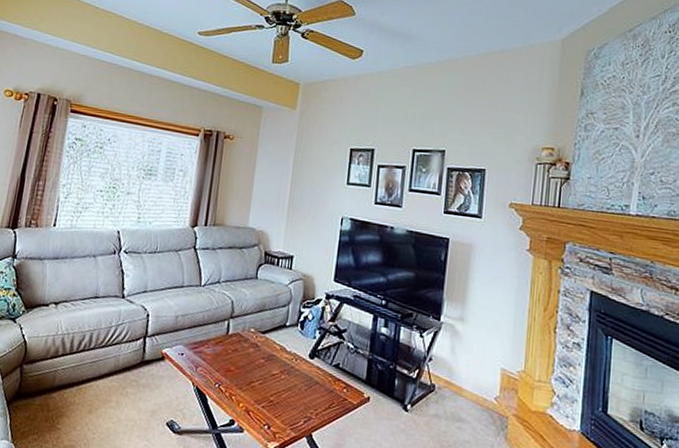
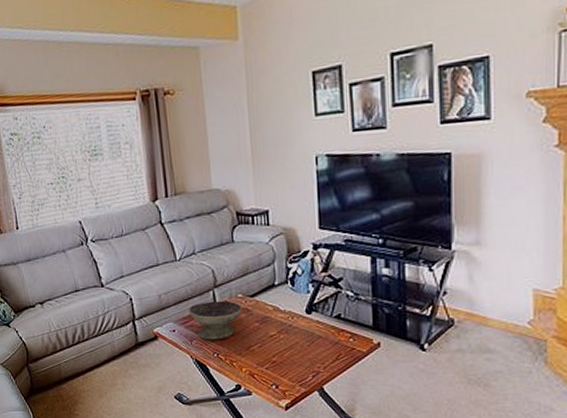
decorative bowl: none [201,330,252,370] -> present [189,300,242,340]

